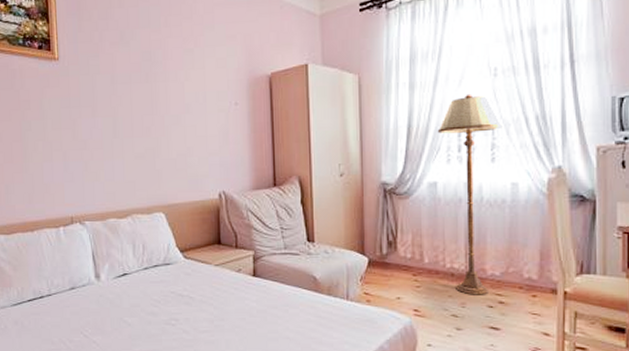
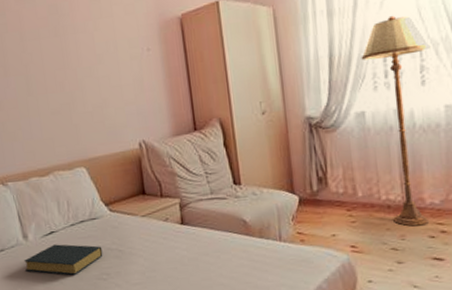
hardback book: none [93,286,174,319] -> present [23,244,103,276]

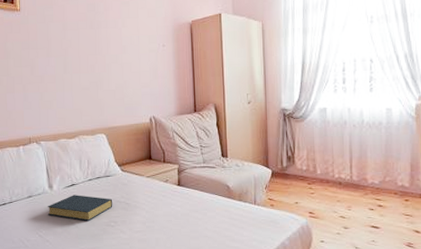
floor lamp: present [361,15,431,227] -> none [326,37,378,200]

